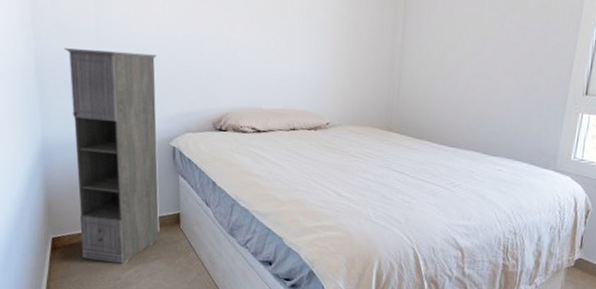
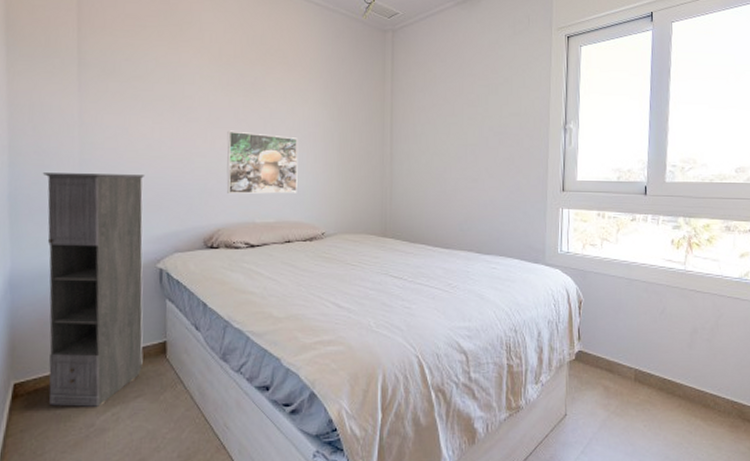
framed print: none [235,13,306,81] -> present [226,130,298,194]

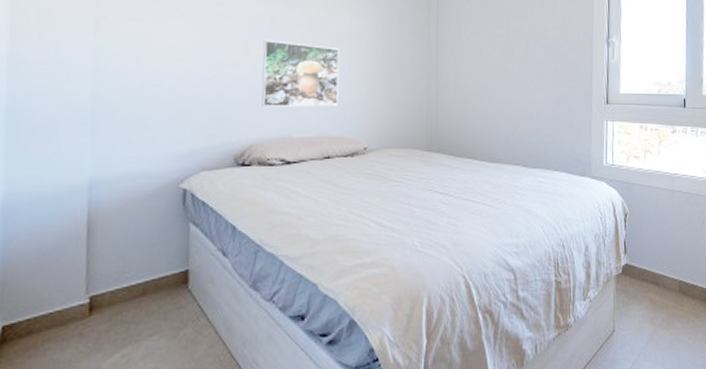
storage cabinet: present [42,173,144,407] -> none [45,84,168,350]

